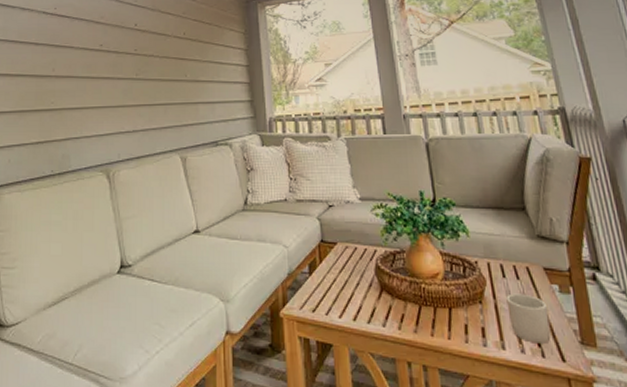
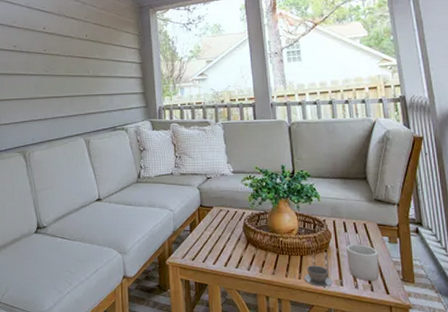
teacup: none [454,321,492,350] -> present [304,265,333,287]

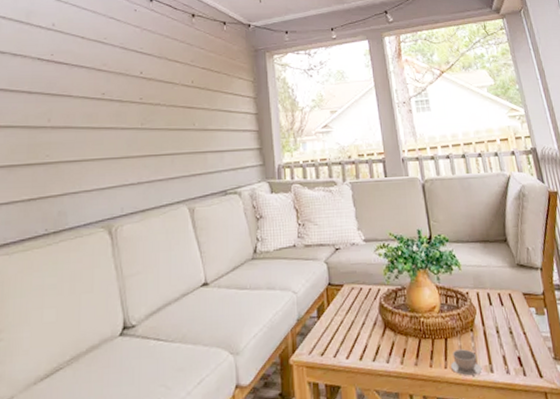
mug: present [346,244,379,281] -> none [493,318,531,364]

